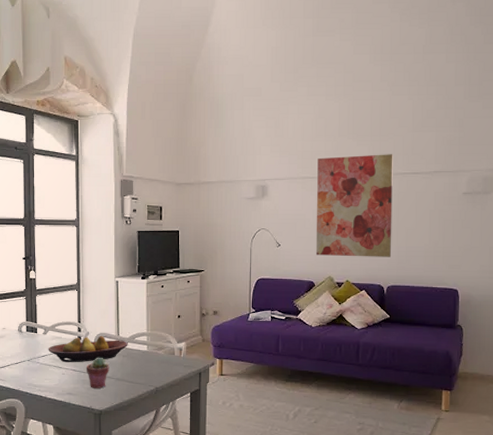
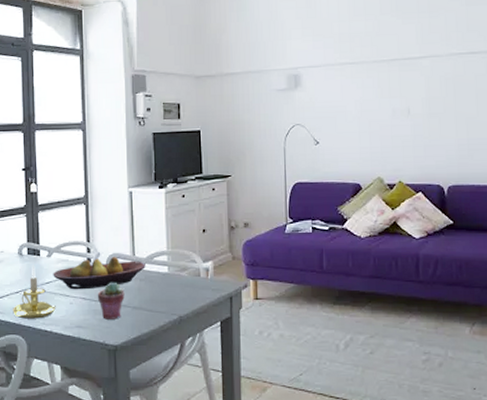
candle holder: none [13,340,50,386] -> present [13,265,56,319]
wall art: present [315,154,393,257] -> none [357,32,451,153]

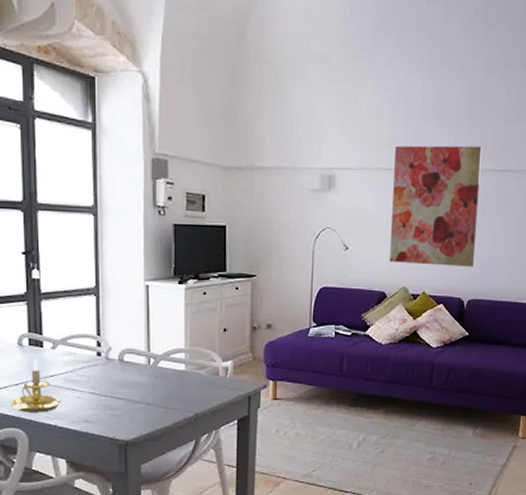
fruit bowl: present [53,256,146,290] -> none [58,351,161,384]
potted succulent: present [98,282,125,320] -> none [109,377,138,415]
wall art: none [357,32,451,153] -> present [389,145,482,267]

